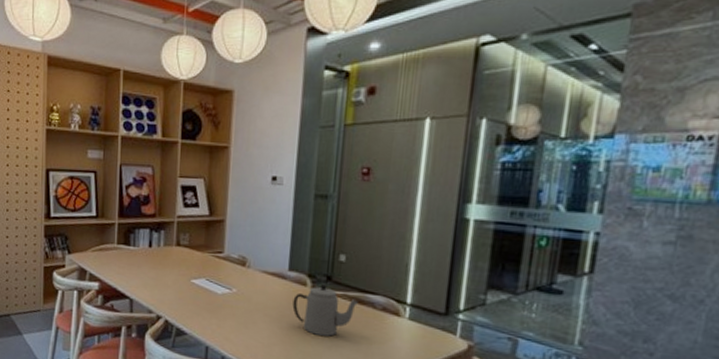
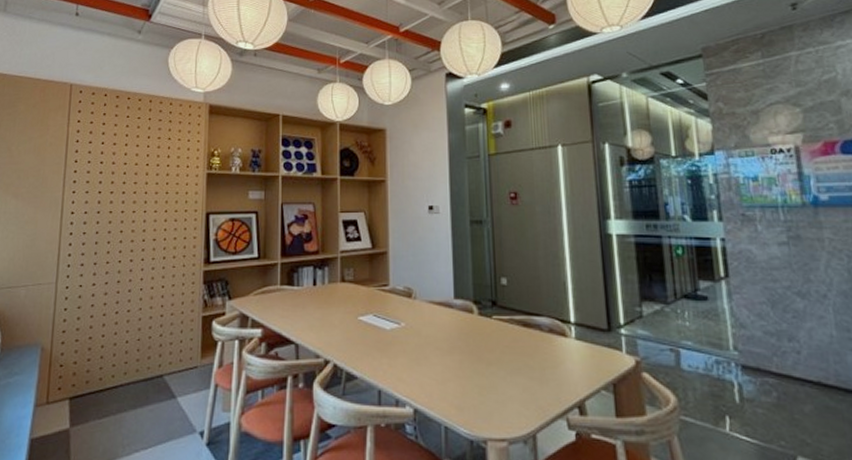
teapot: present [292,283,358,337] -> none [462,309,525,365]

